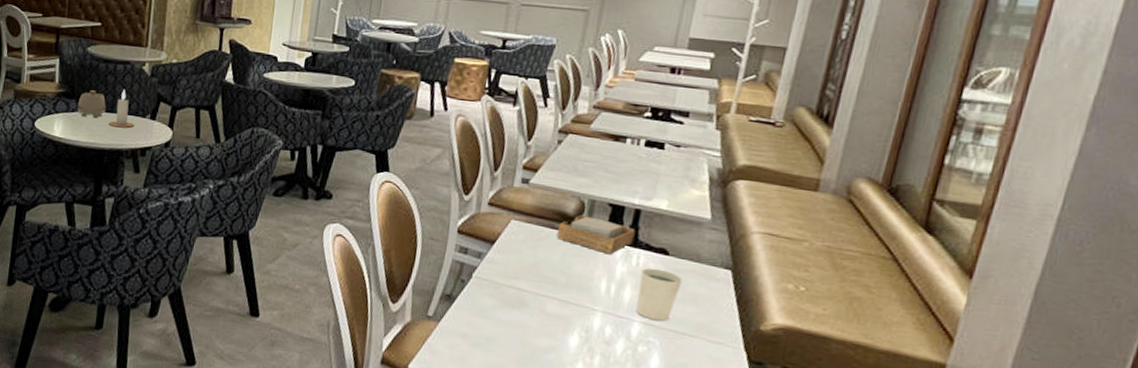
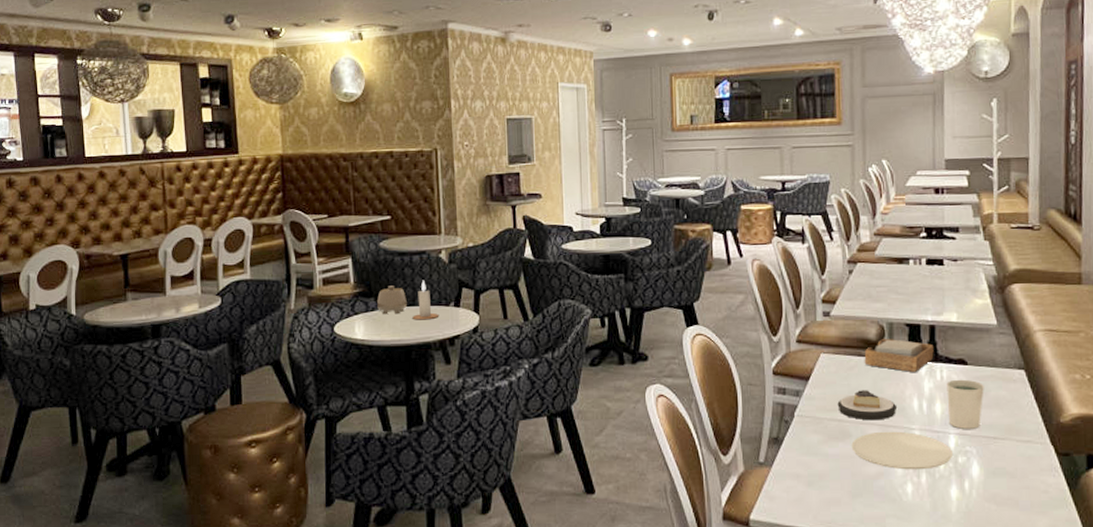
cake slice: none [519,262,583,296] -> present [837,390,898,421]
plate: none [526,306,634,353] -> present [851,431,954,470]

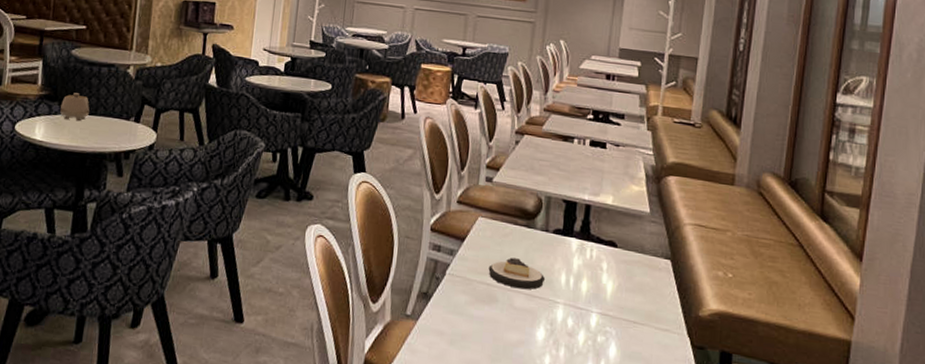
candle: present [412,280,439,320] -> none [92,91,119,131]
plate: present [851,431,954,470] -> none [496,300,594,344]
napkin holder: present [864,338,934,373] -> none [519,210,587,249]
cup: present [946,379,984,429] -> none [593,260,631,311]

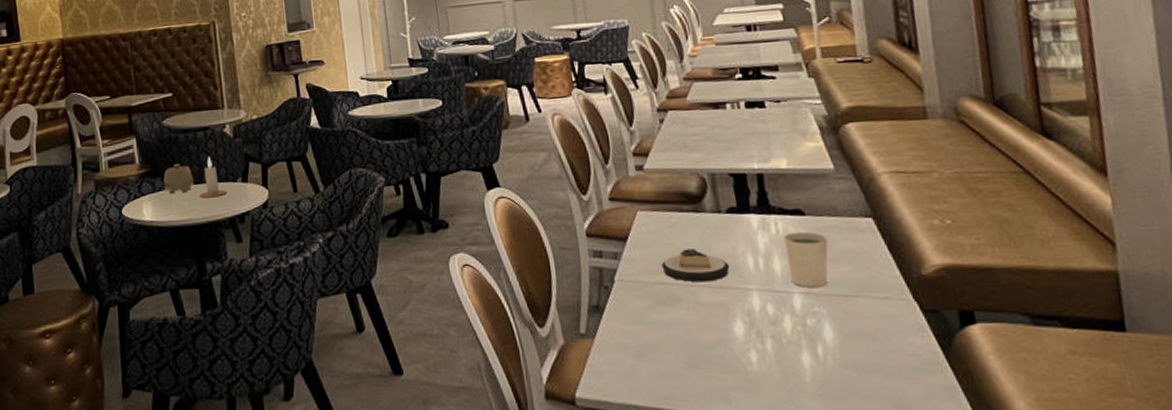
candle: none [92,91,119,131] -> present [200,156,227,198]
cup: none [593,260,631,311] -> present [783,231,829,287]

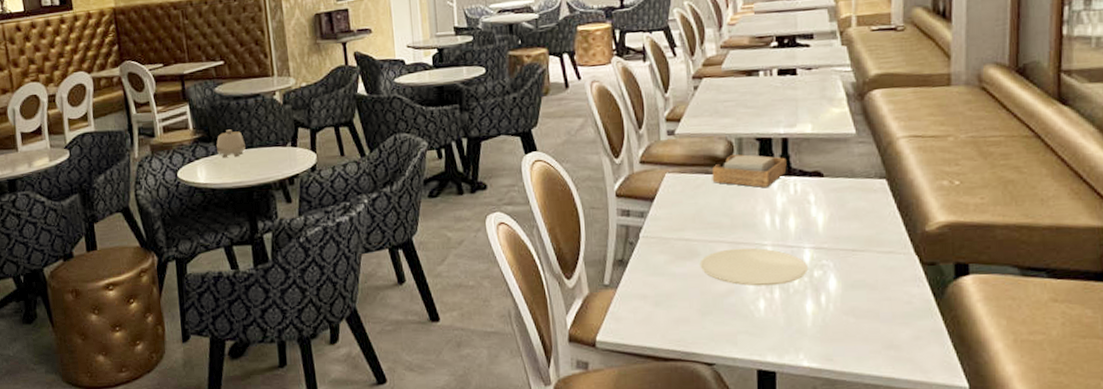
candle: present [200,156,227,198] -> none [251,122,278,162]
cake slice: present [661,248,730,283] -> none [684,208,748,239]
plate: none [682,293,801,336] -> present [700,248,809,286]
napkin holder: none [686,190,766,228] -> present [711,154,787,188]
cup: present [783,231,829,287] -> none [800,191,842,243]

